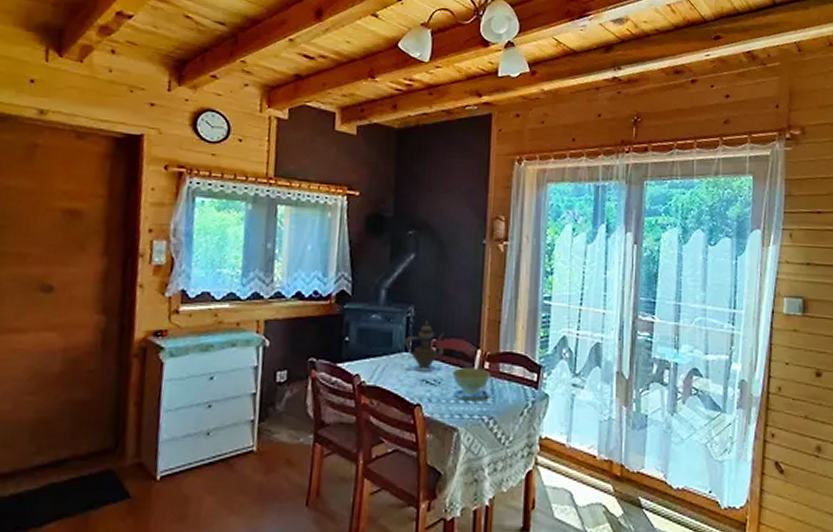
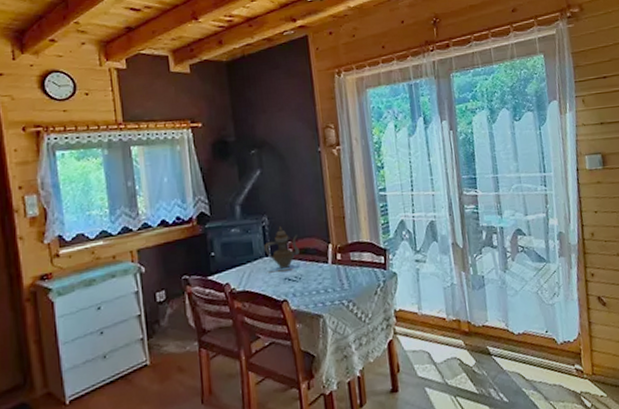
bowl: present [452,368,492,395] -> none [309,260,345,285]

